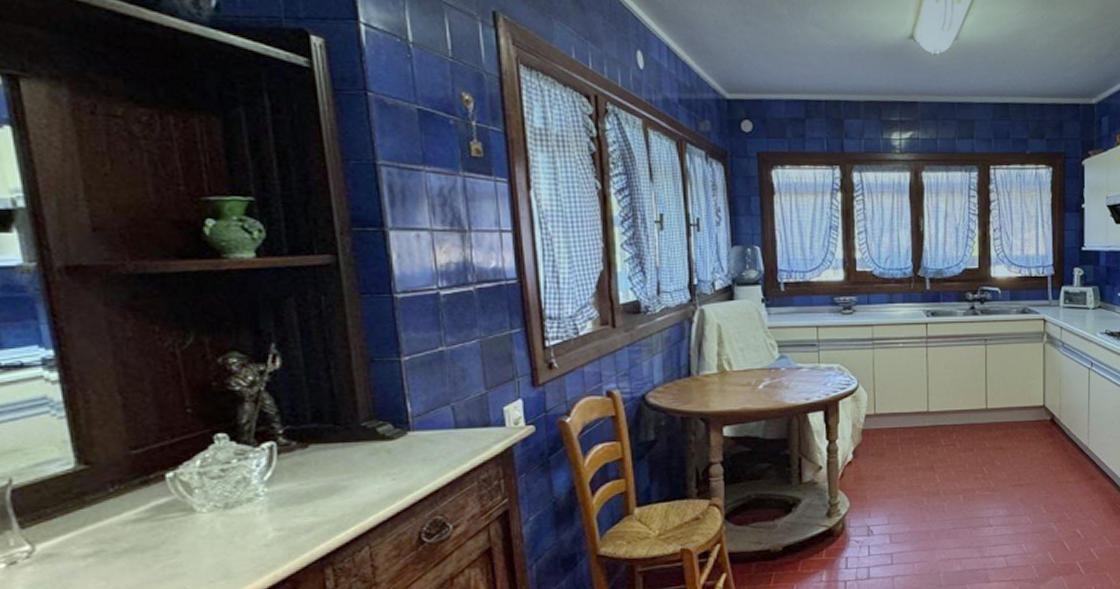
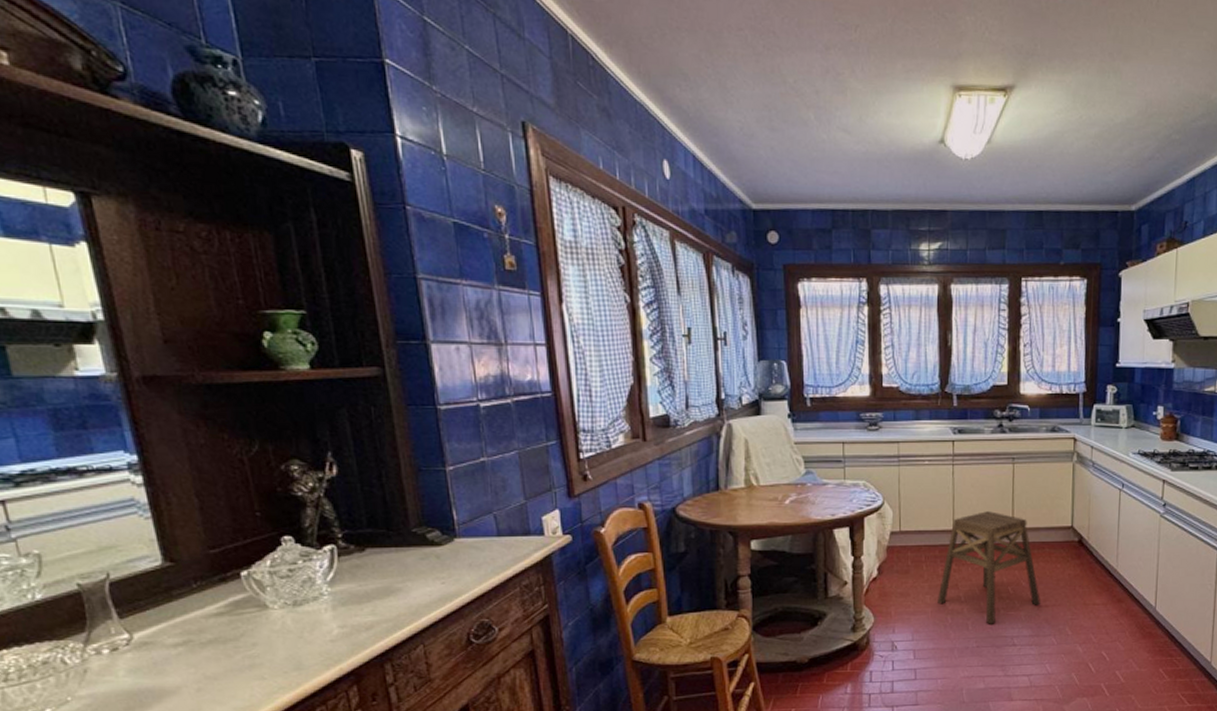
stool: none [913,392,1015,505] -> present [938,511,1040,624]

